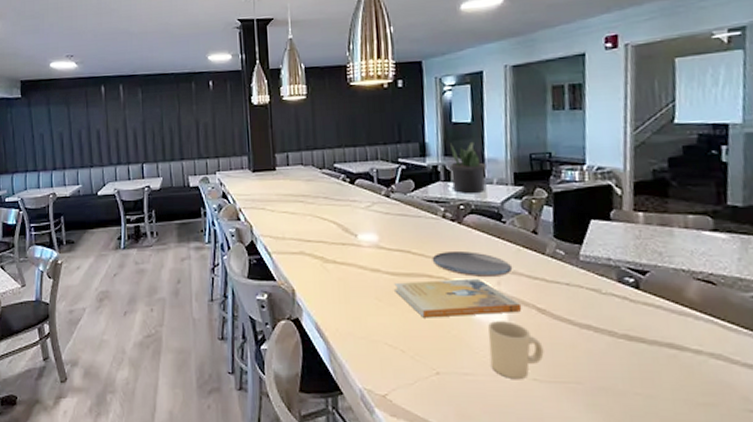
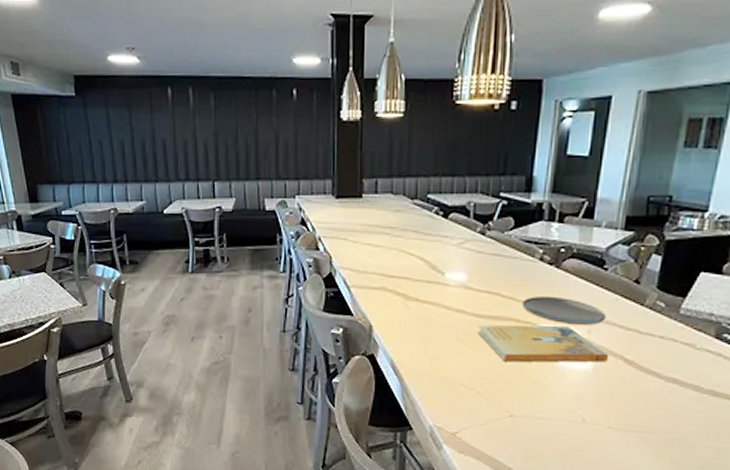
planter: present [450,141,486,193] -> none [556,178,597,236]
mug: present [487,321,544,379] -> none [566,369,624,426]

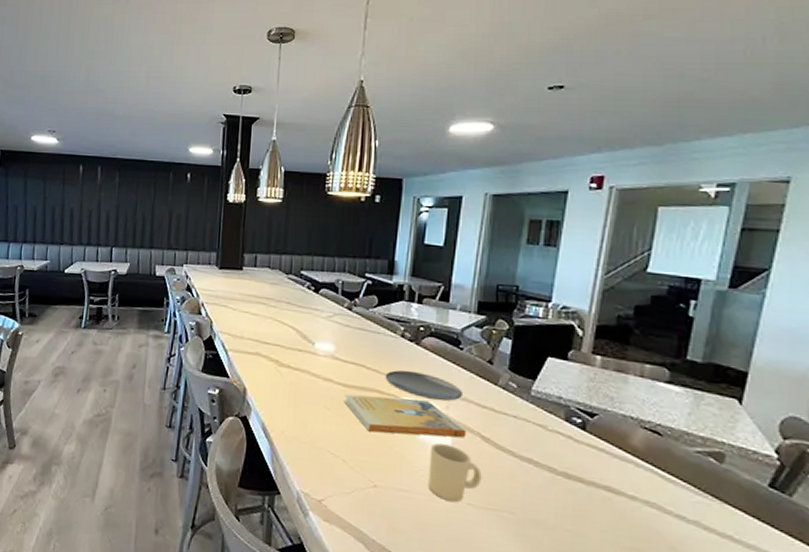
mug: none [566,369,624,426] -> present [428,443,482,502]

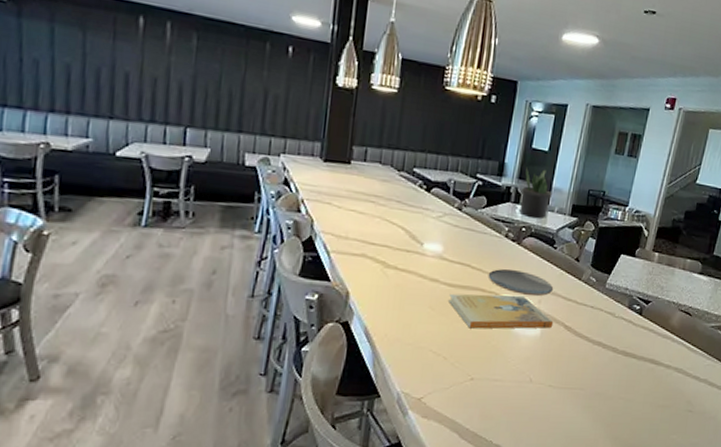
planter: none [415,264,452,317] -> present [519,167,552,218]
mug: present [428,443,482,502] -> none [518,335,563,385]

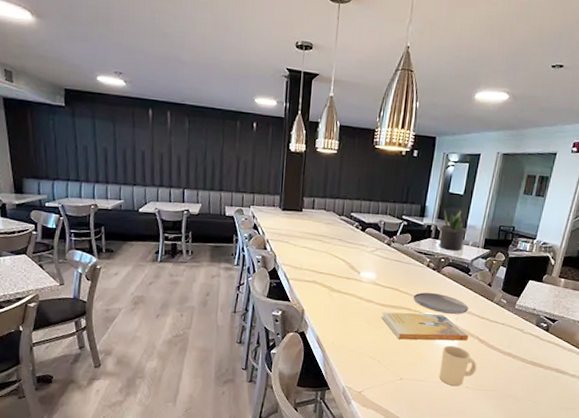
mug: none [518,335,563,385] -> present [439,345,477,386]

